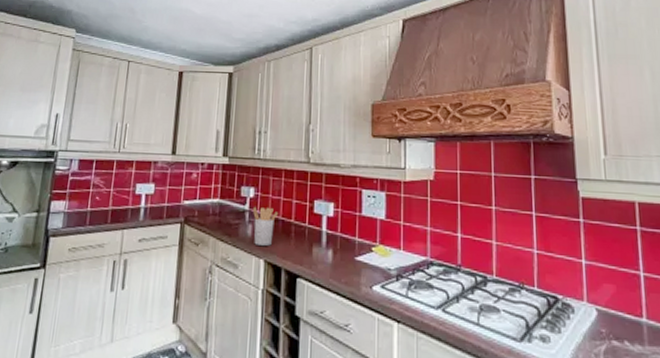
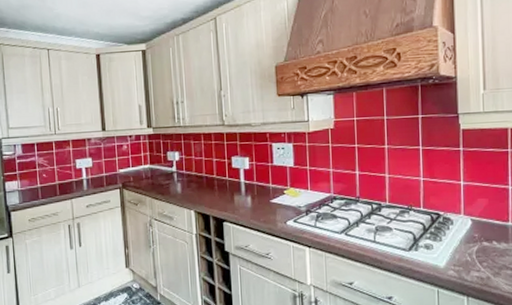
utensil holder: present [252,206,278,246] -> none [179,167,201,199]

